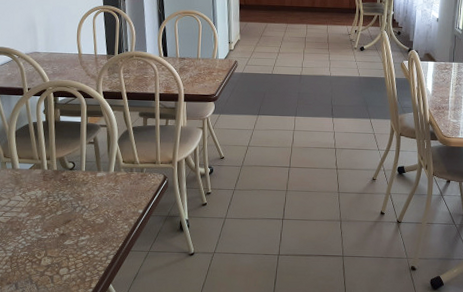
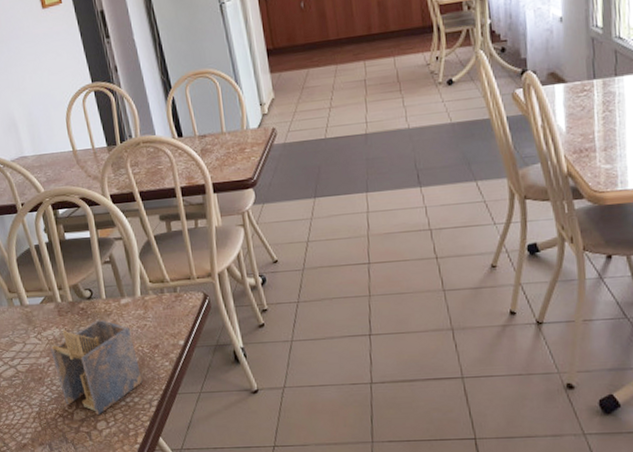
napkin holder: none [31,186,104,263] -> present [50,319,143,416]

